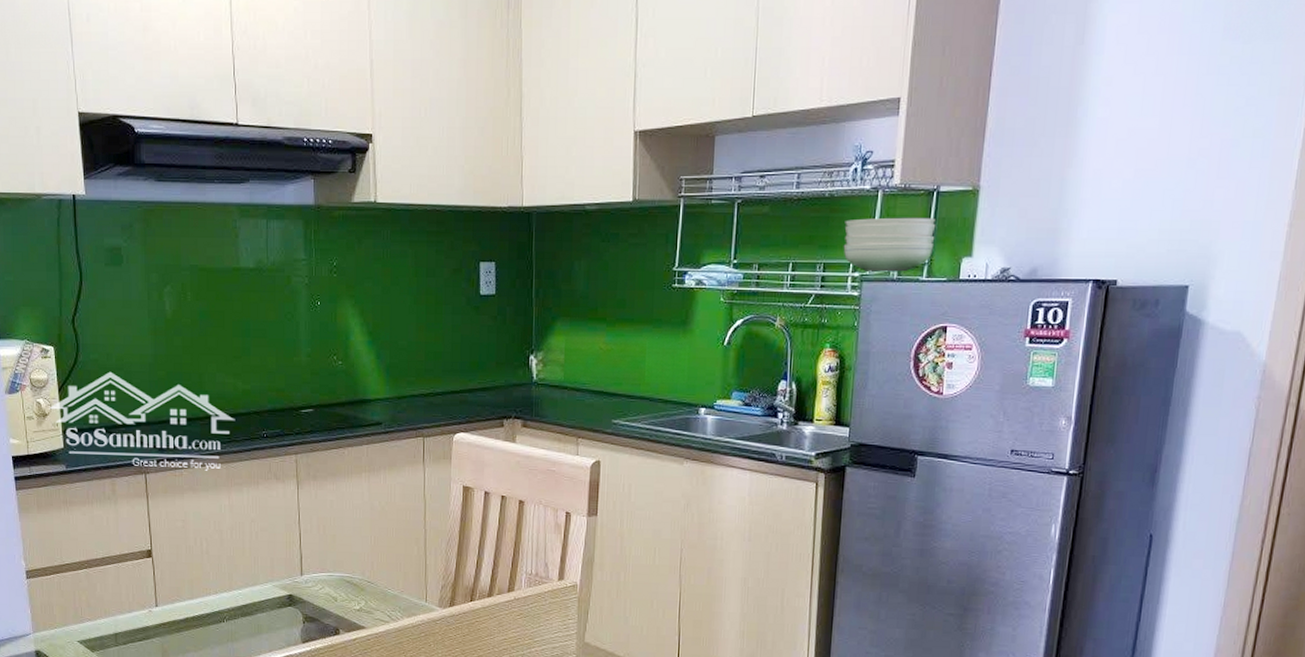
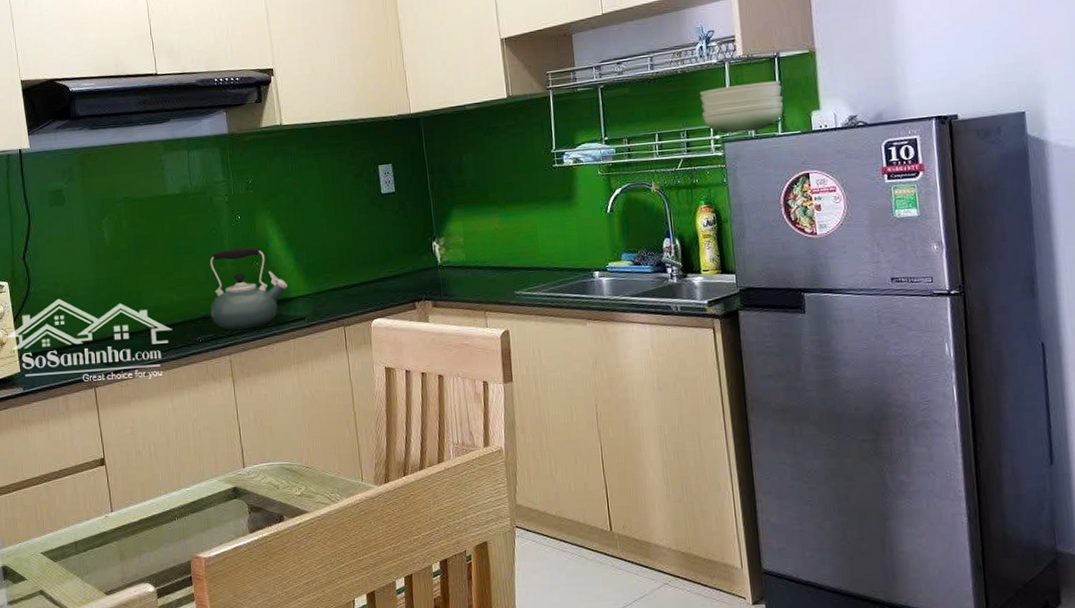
kettle: none [277,337,367,429] -> present [209,247,288,331]

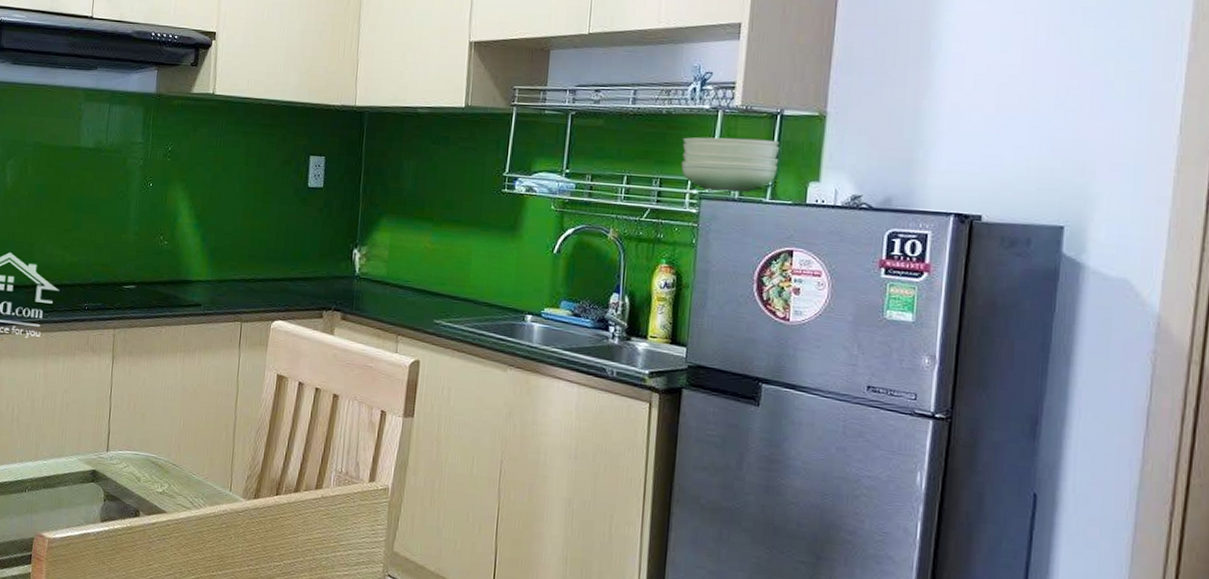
kettle: present [209,247,288,331] -> none [101,216,190,306]

